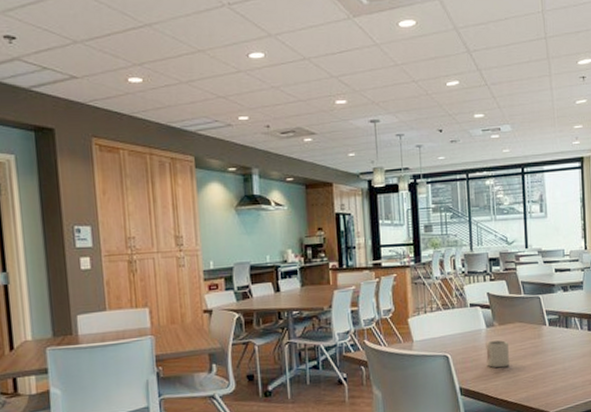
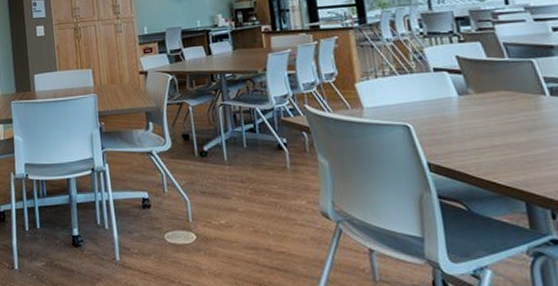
cup: present [486,340,509,368] -> none [459,111,495,143]

